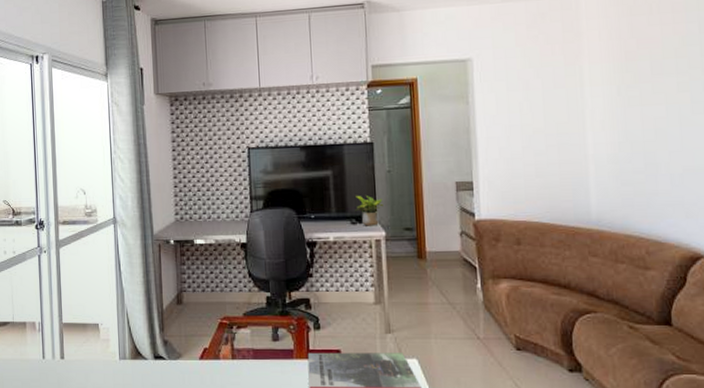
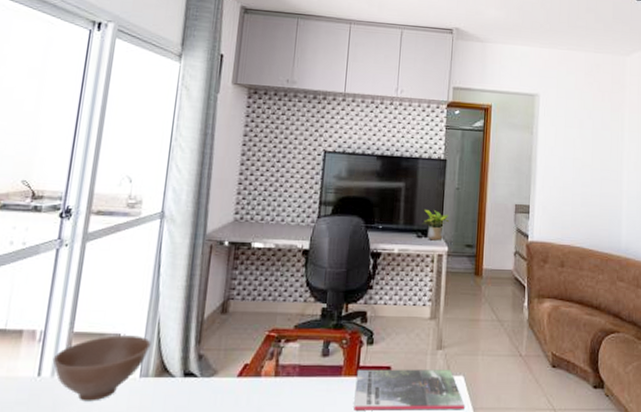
bowl: none [51,325,124,379] -> present [52,335,151,401]

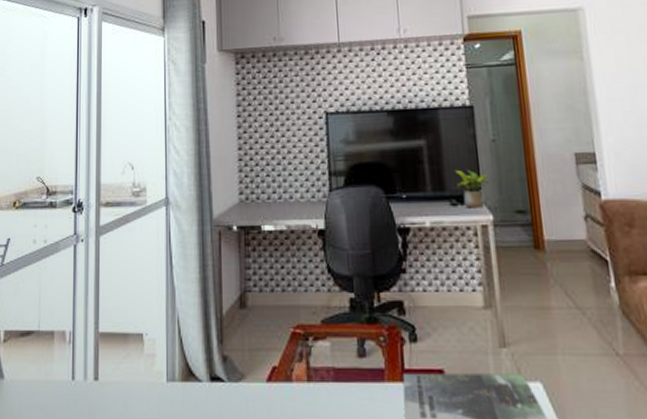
bowl: present [52,335,151,401] -> none [83,335,173,408]

